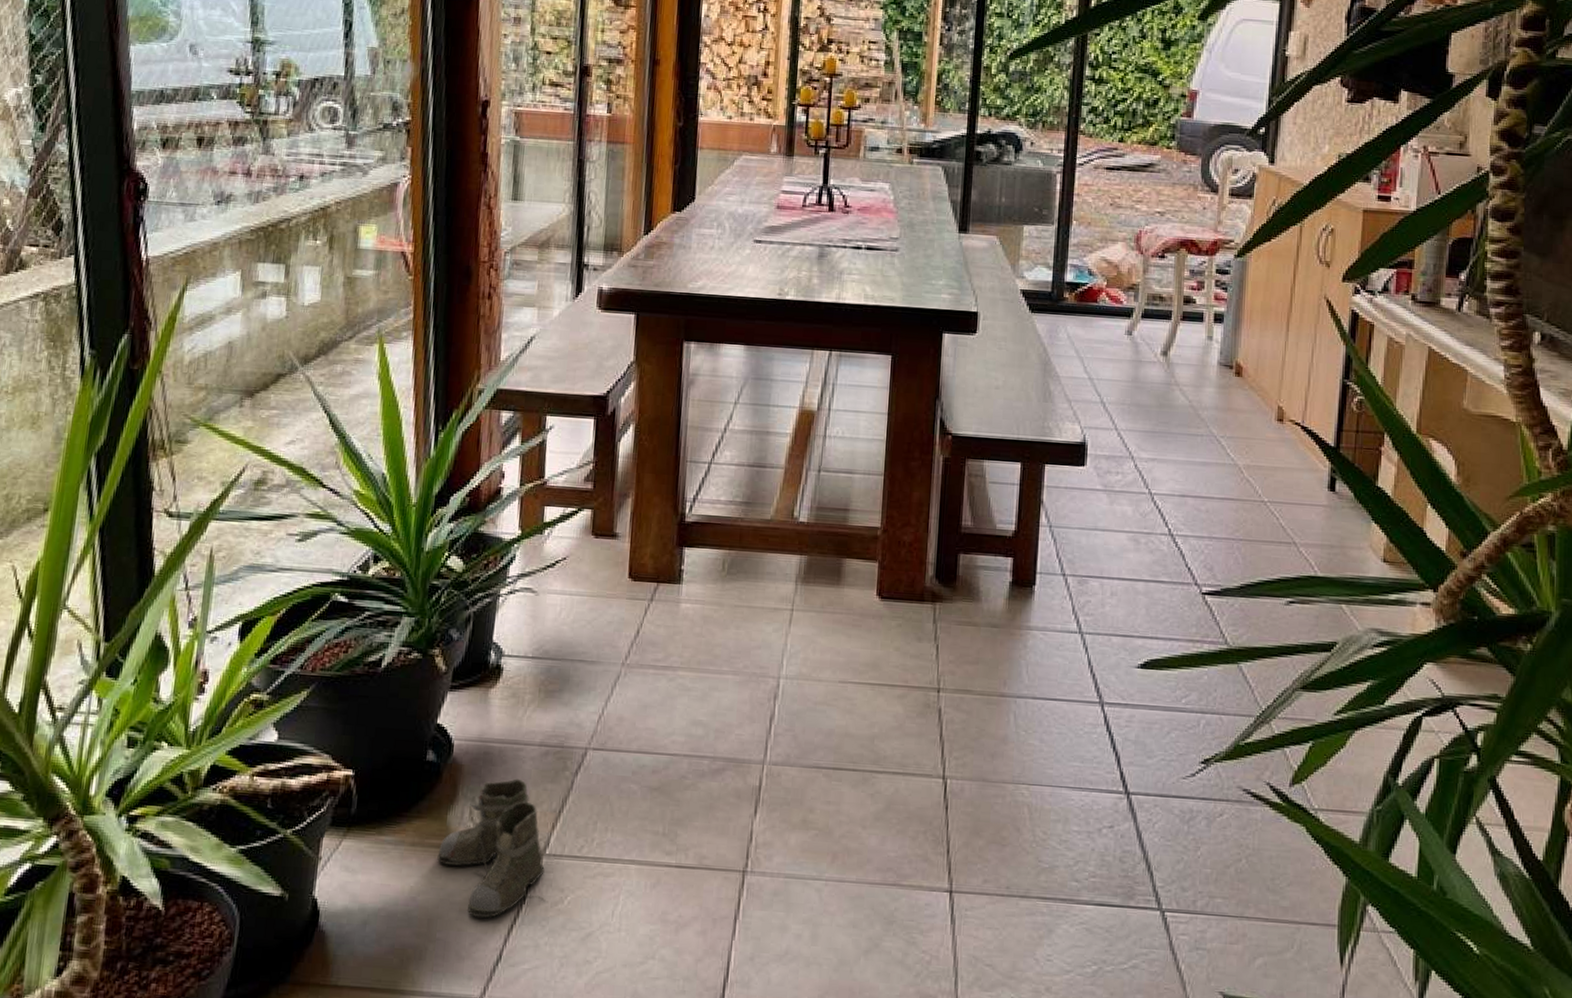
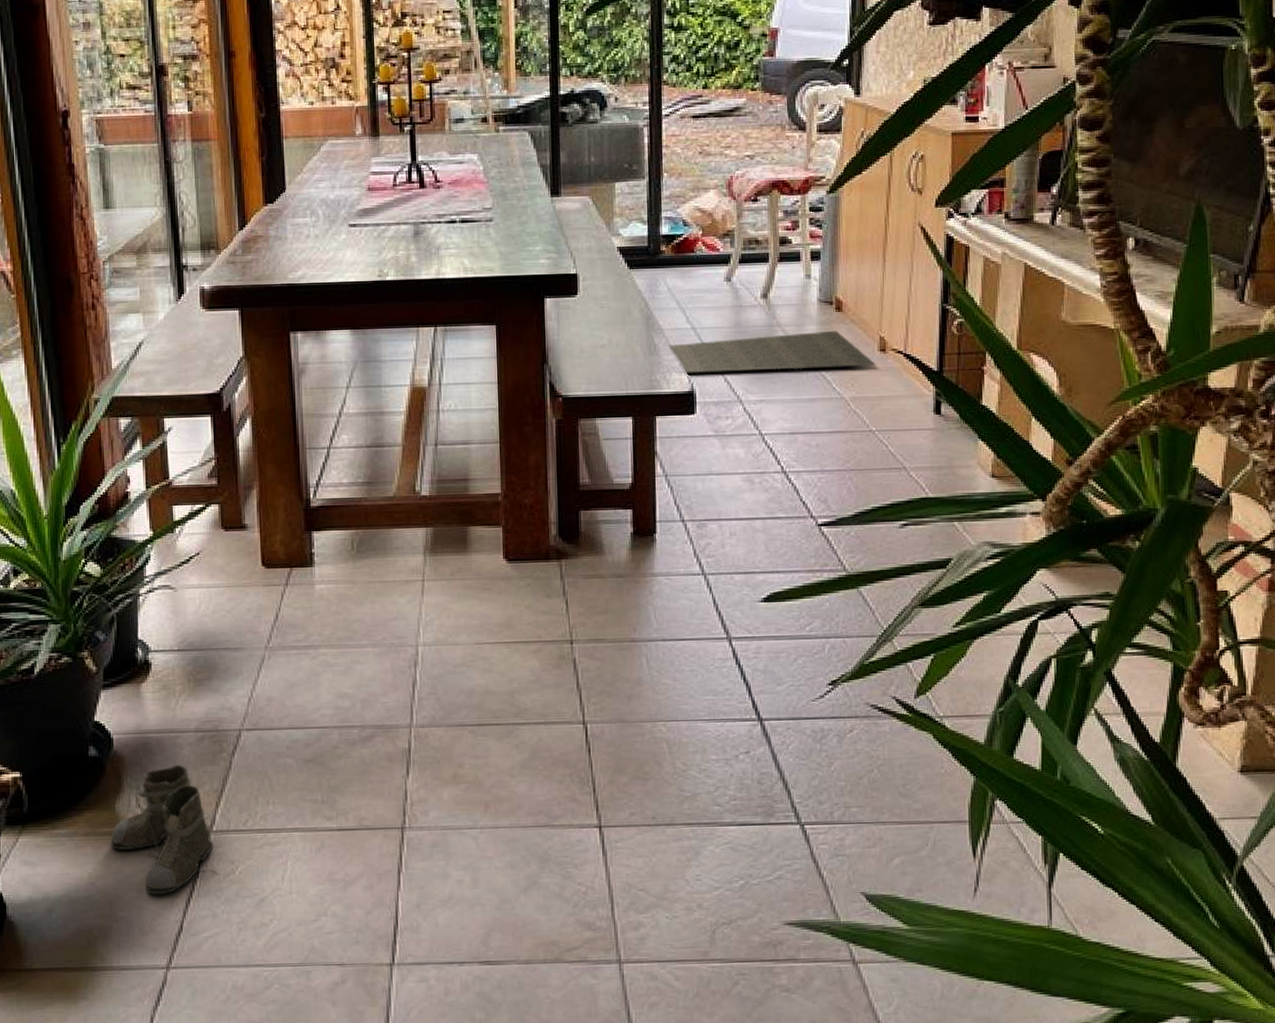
doormat: none [1062,393,1273,435] -> present [667,330,877,373]

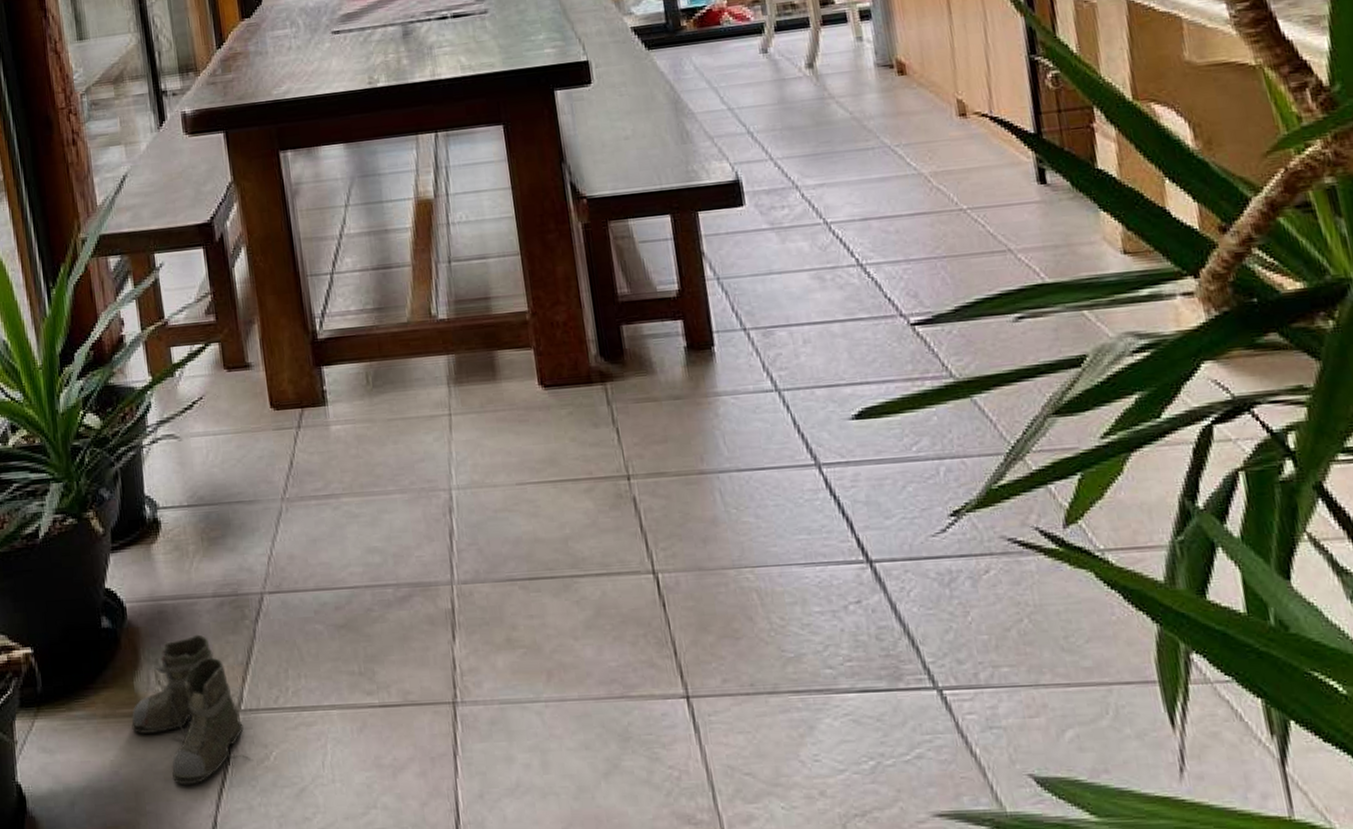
doormat: present [667,330,877,373] -> none [701,96,958,161]

